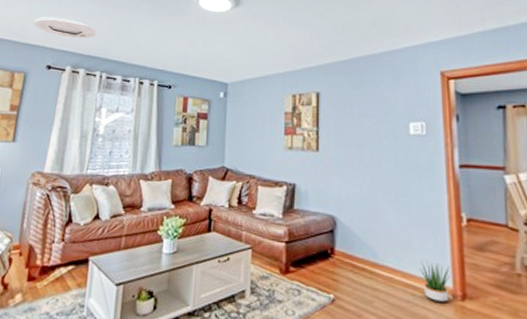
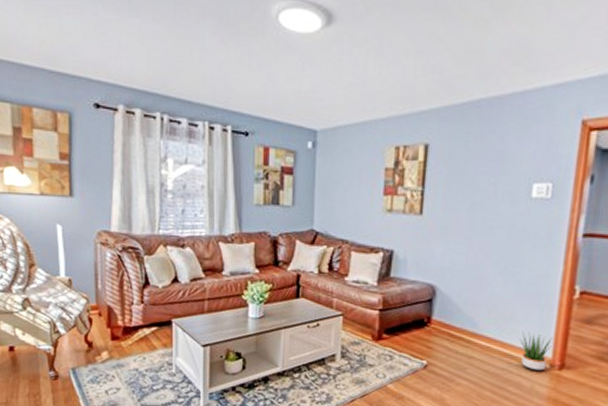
ceiling light: present [34,17,96,39] -> none [69,36,150,68]

